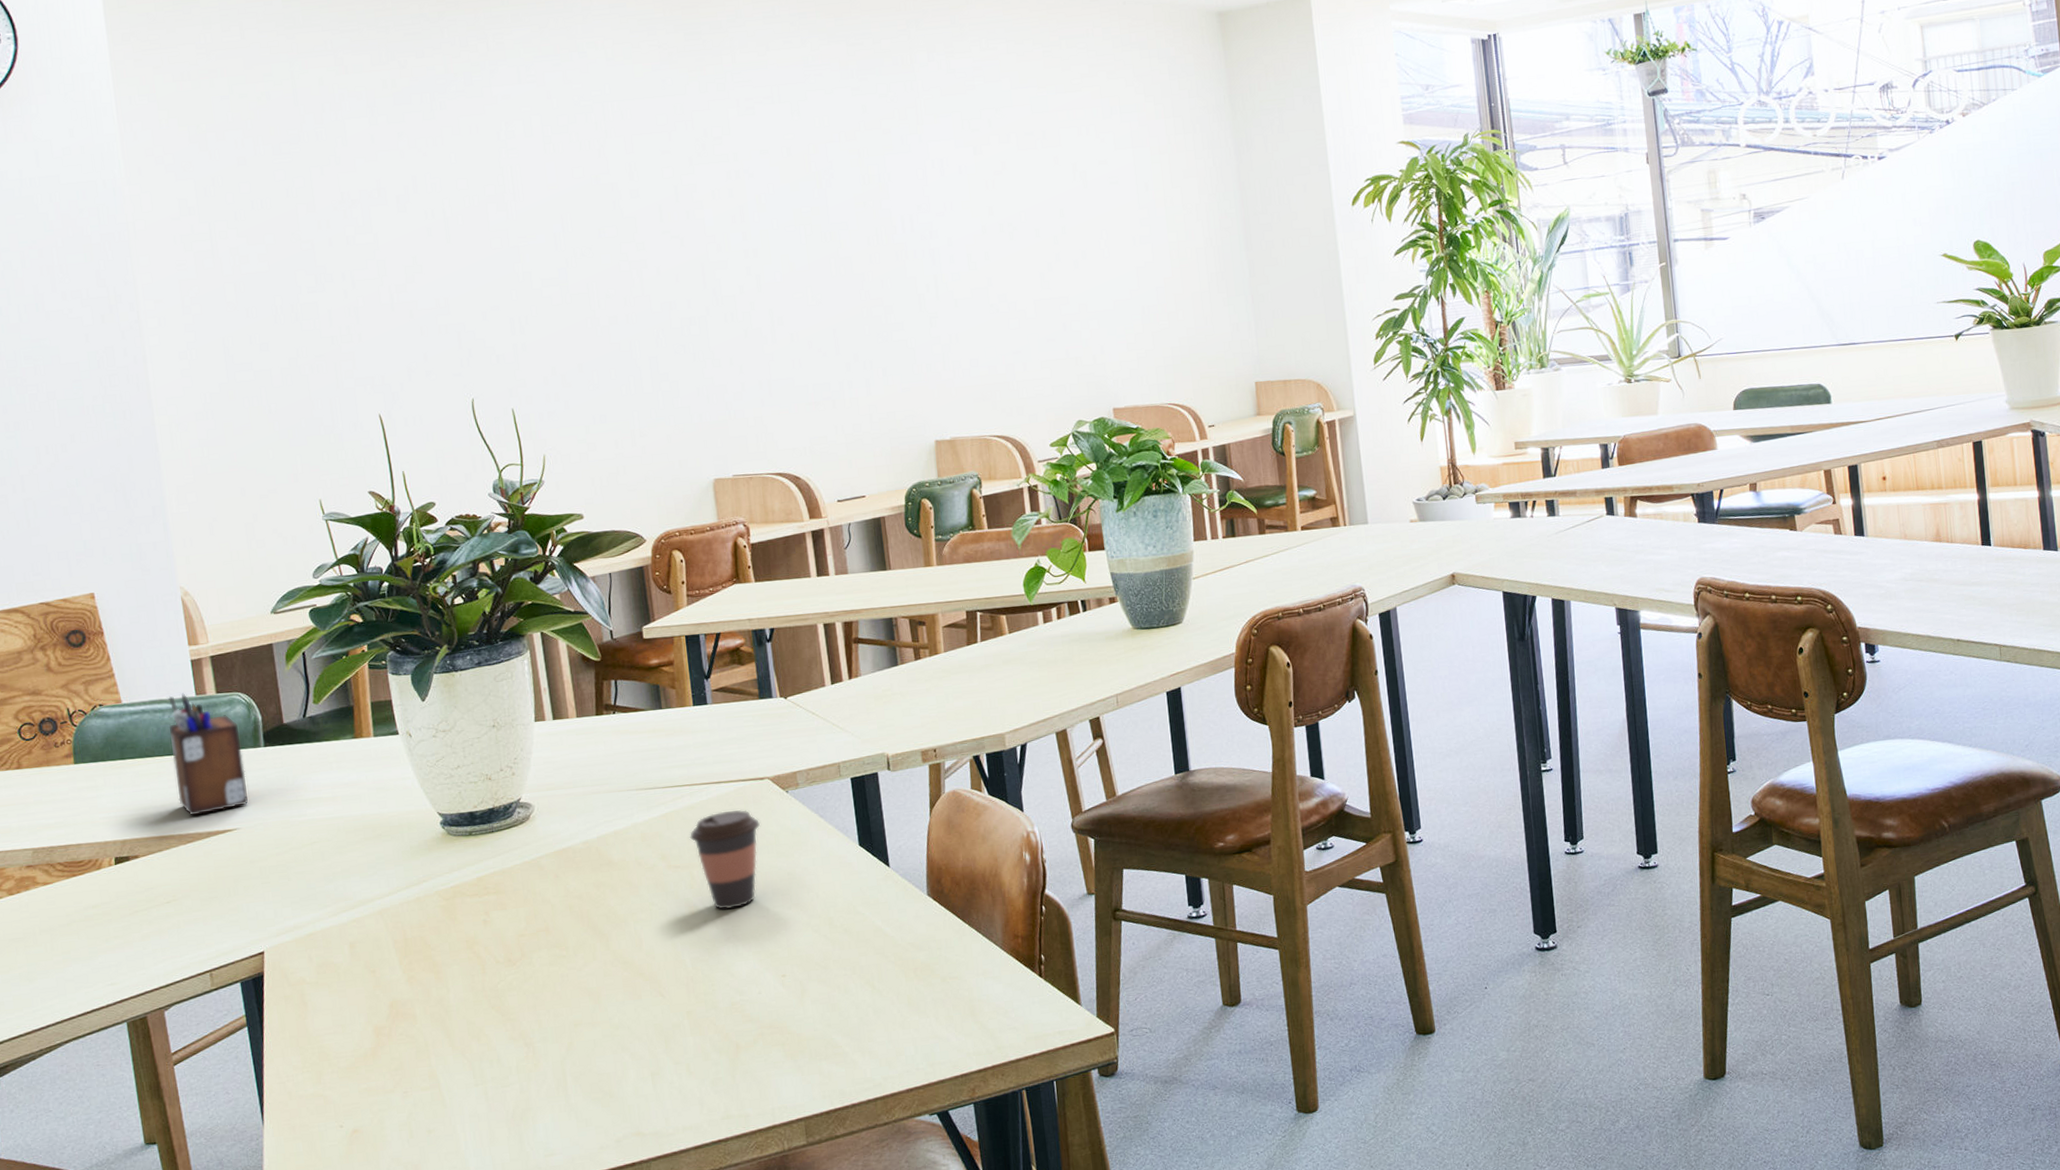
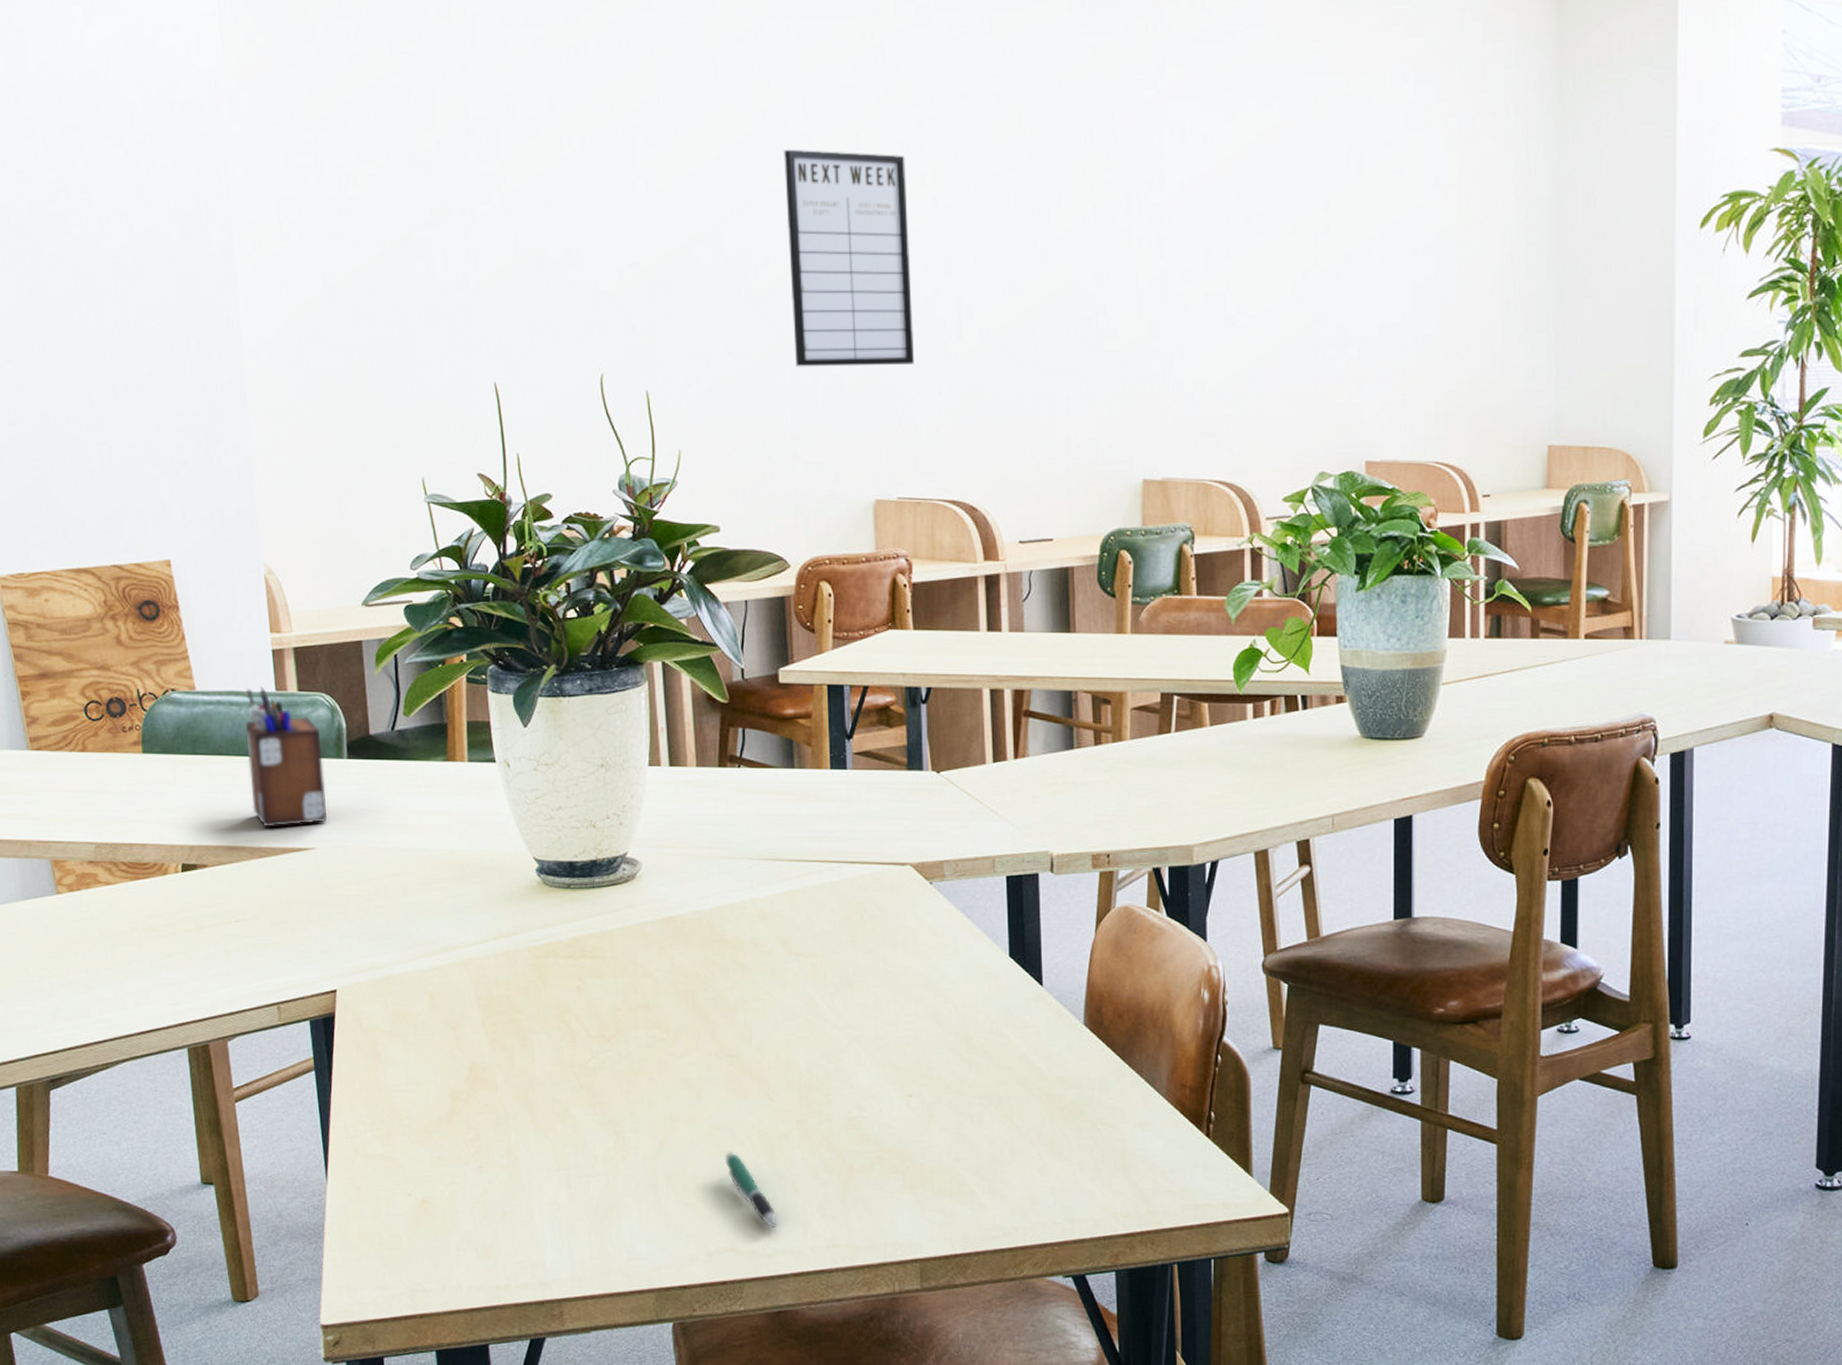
writing board: none [616,201,738,378] -> present [784,149,914,367]
pen: none [625,1047,677,1110] -> present [724,1152,778,1228]
coffee cup: present [689,810,761,910] -> none [814,896,898,1011]

